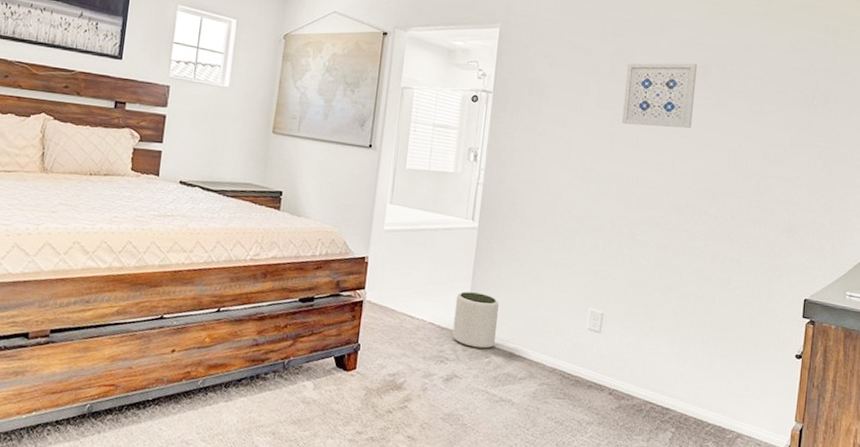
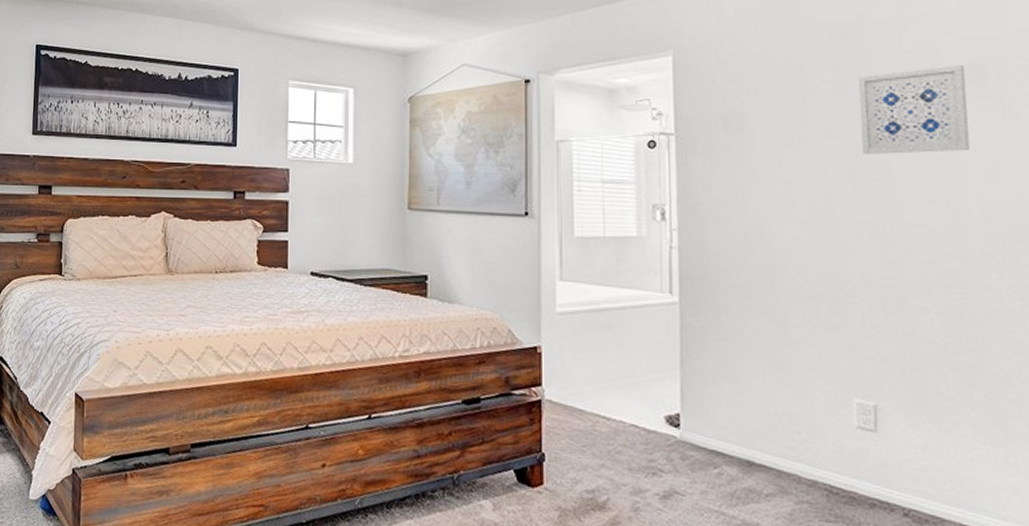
plant pot: present [452,291,499,349] -> none [662,384,724,457]

